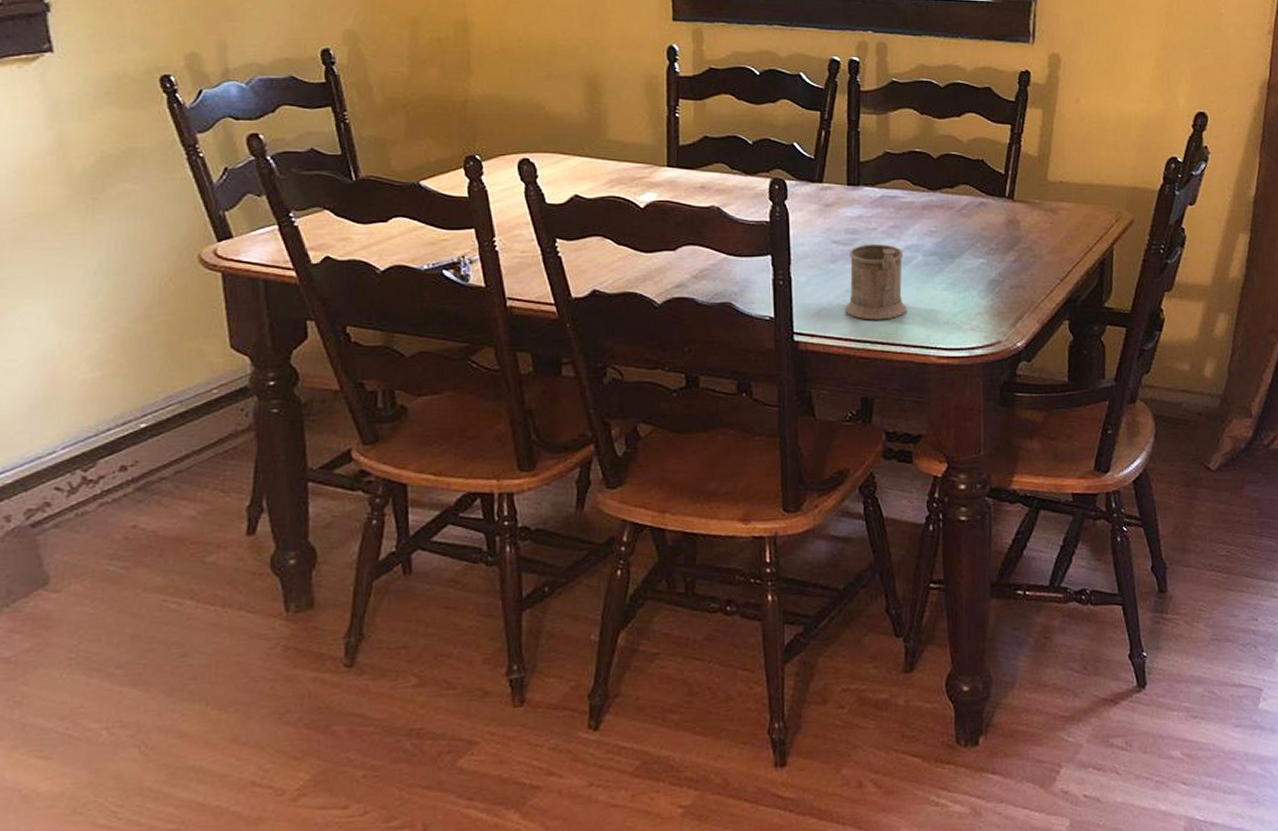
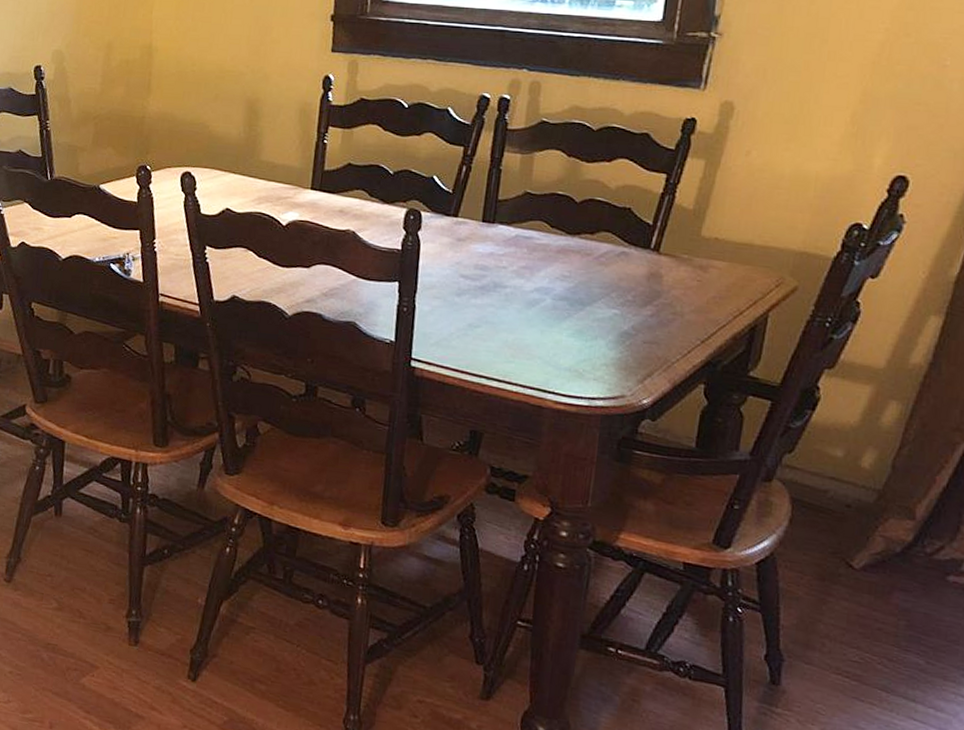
mug: present [845,245,906,320] -> none [465,282,532,358]

